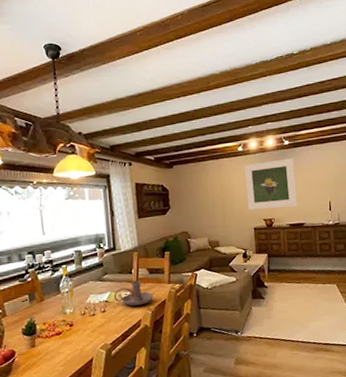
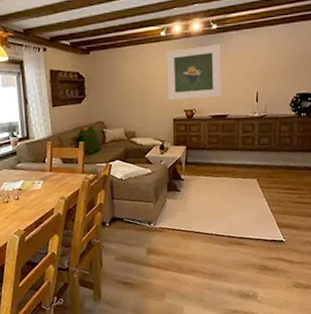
candle holder: present [113,280,154,306] -> none [27,169,67,195]

